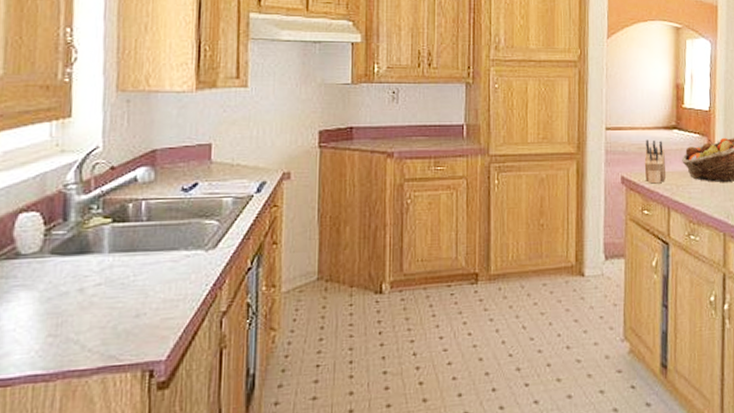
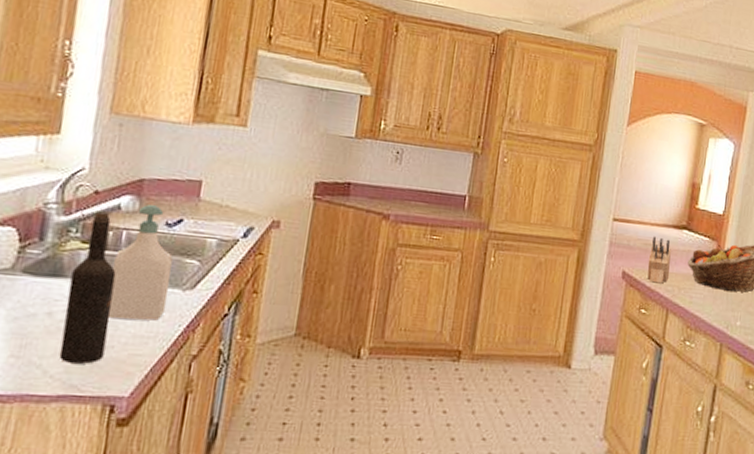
wine bottle: none [95,185,140,335] -> present [59,211,116,364]
soap bottle: none [136,173,193,287] -> present [108,205,173,321]

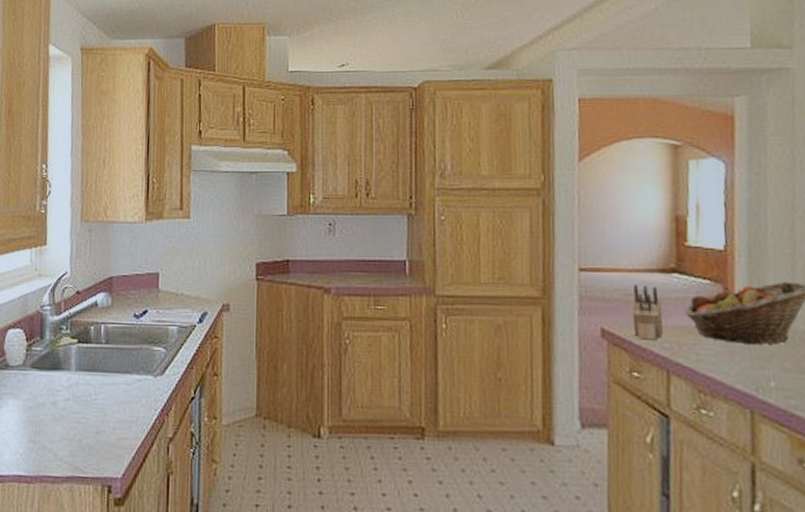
wine bottle: present [59,211,116,364] -> none [64,309,100,448]
soap bottle: present [108,205,173,321] -> none [97,300,143,406]

